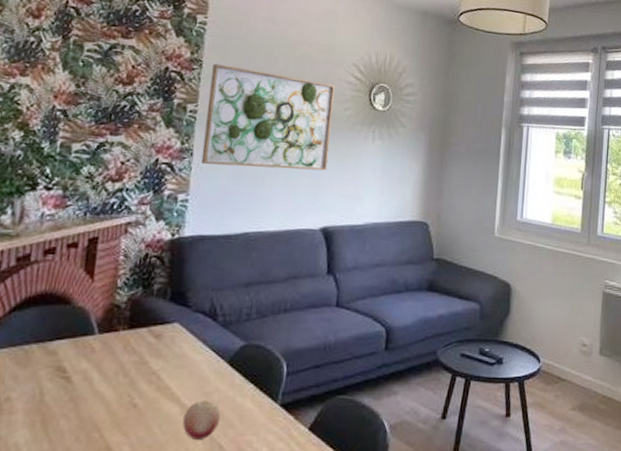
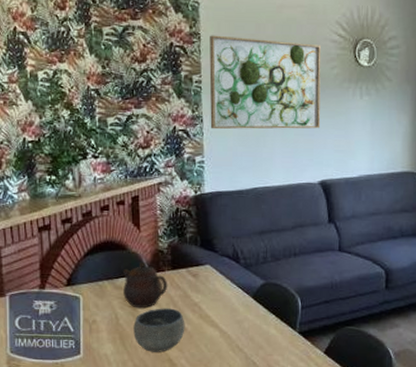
teapot: none [56,318,121,380] -> present [122,261,168,309]
bowl: none [61,378,137,438] -> present [133,308,185,352]
fruit: present [182,400,221,439] -> none [222,327,252,357]

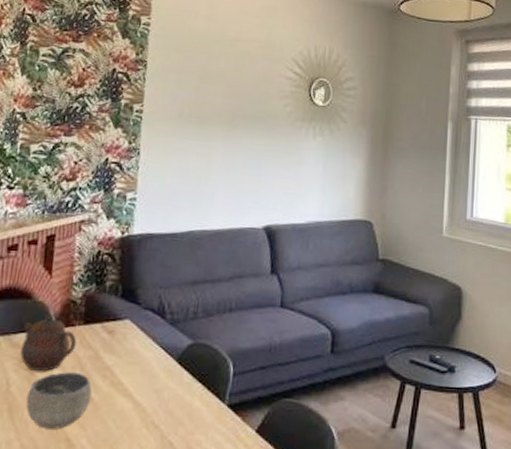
wall art: present [209,35,321,130] -> none [147,63,275,169]

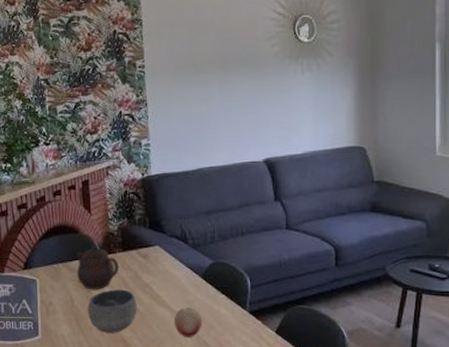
fruit: none [134,397,171,436] -> present [174,307,203,337]

